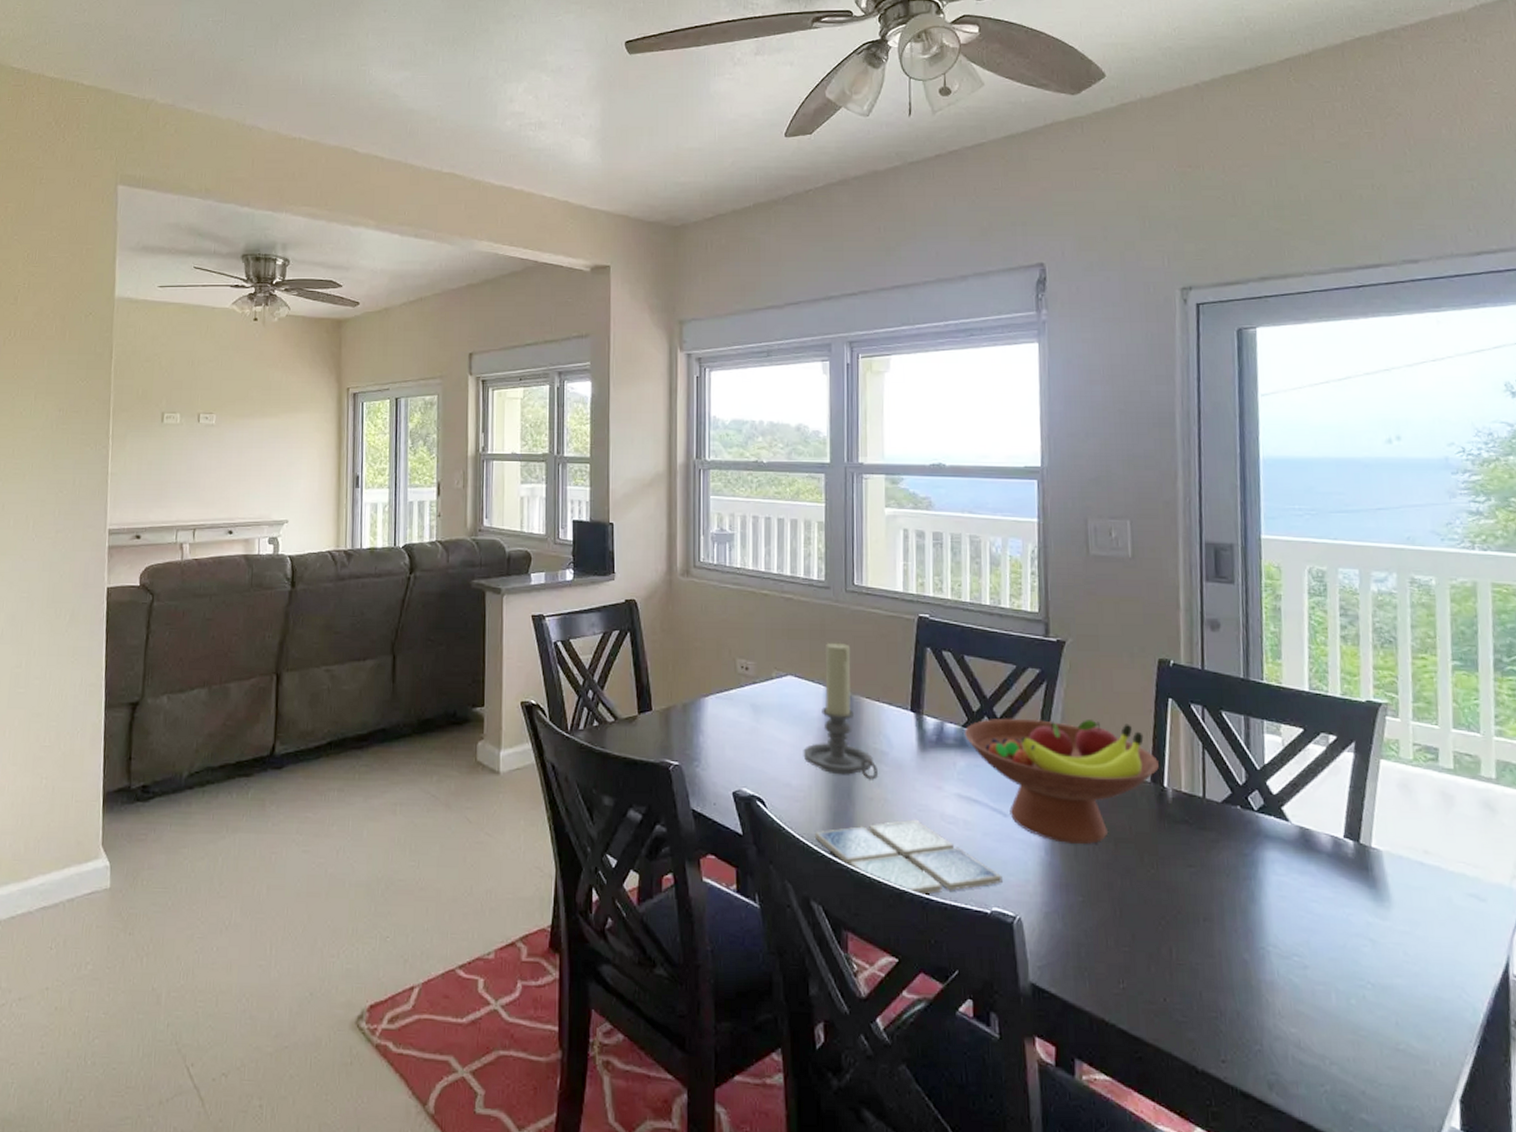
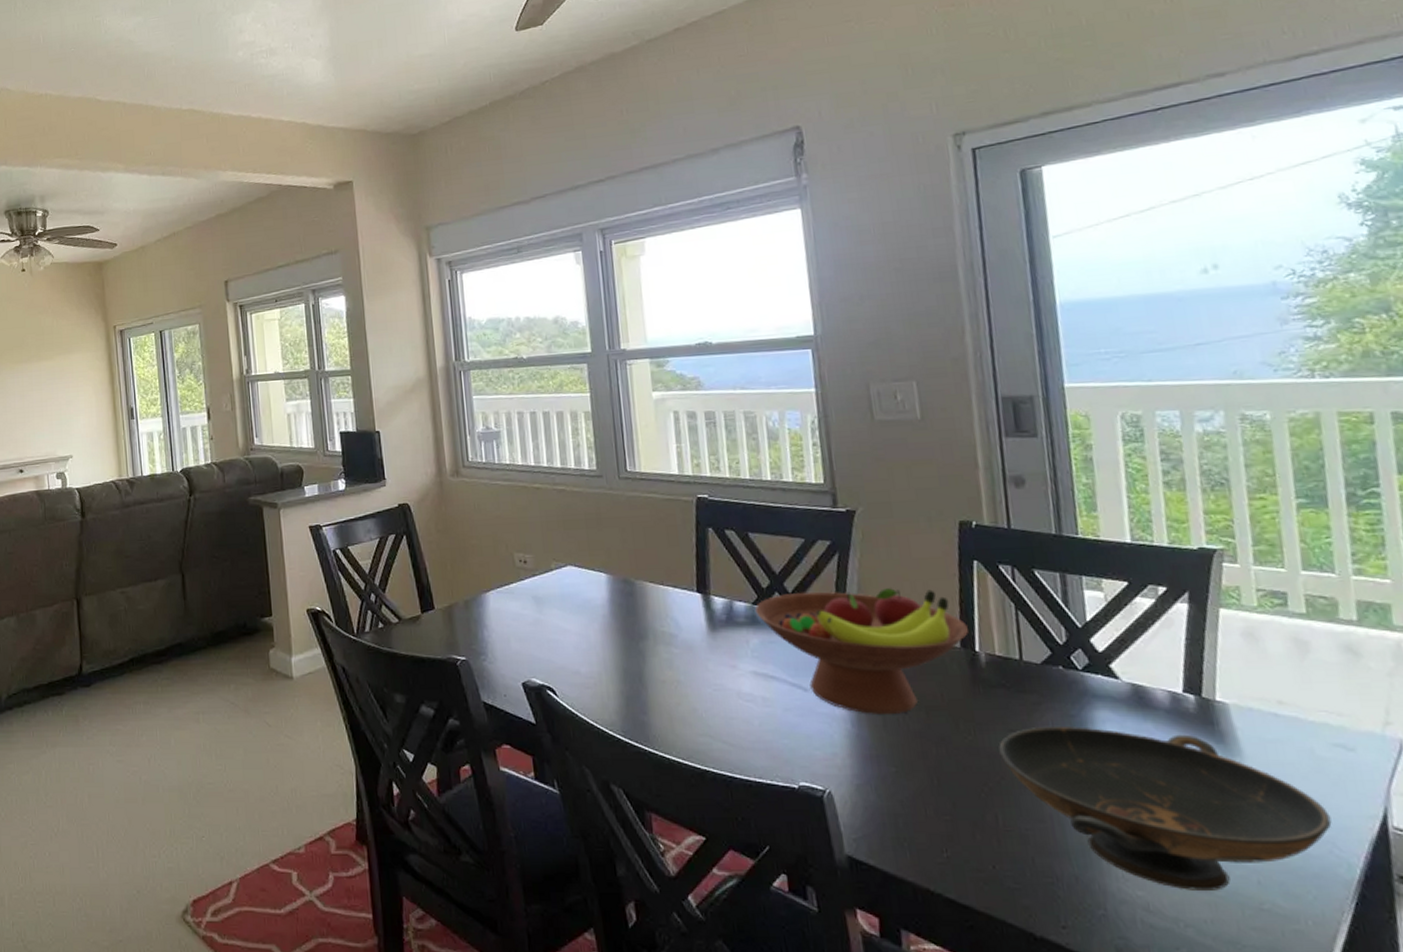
candle holder: present [803,642,878,780] -> none [589,529,668,663]
drink coaster: present [814,819,1003,896] -> none [608,699,809,775]
decorative bowl: none [1178,863,1462,1030] -> present [998,725,1332,891]

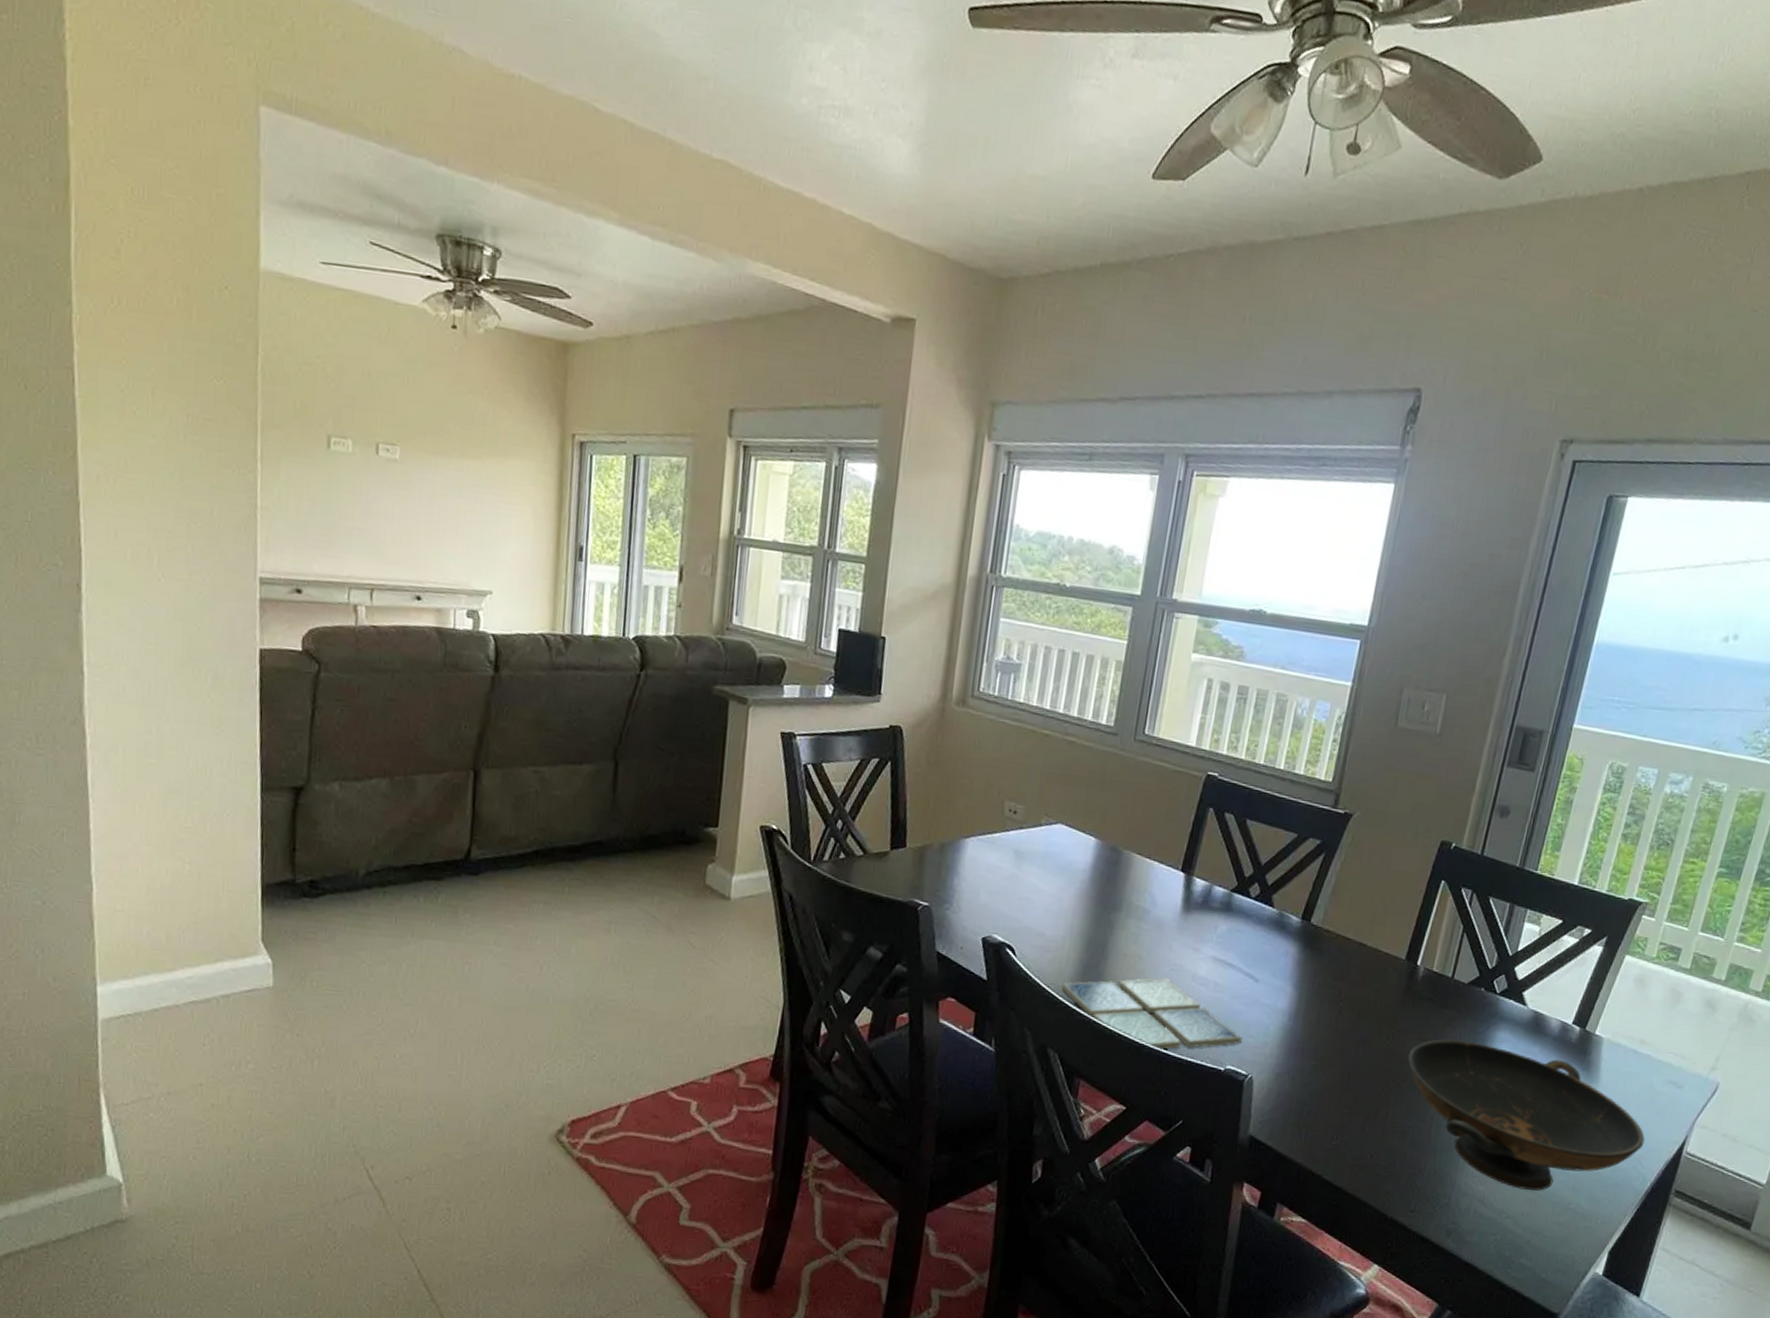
drink coaster: none [608,699,809,775] -> present [1061,978,1243,1051]
fruit bowl: present [755,588,968,716] -> none [1232,885,1417,1014]

